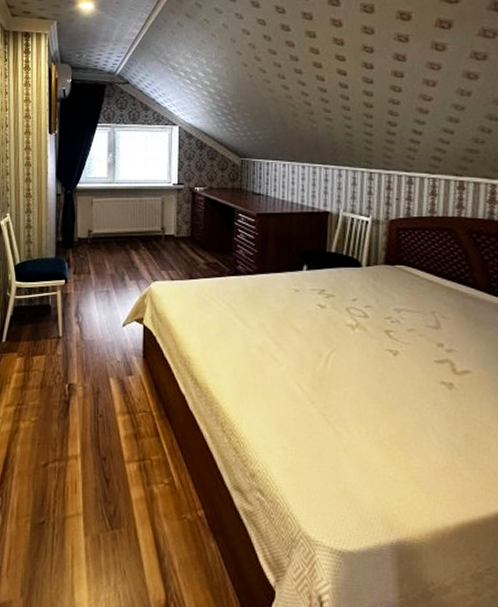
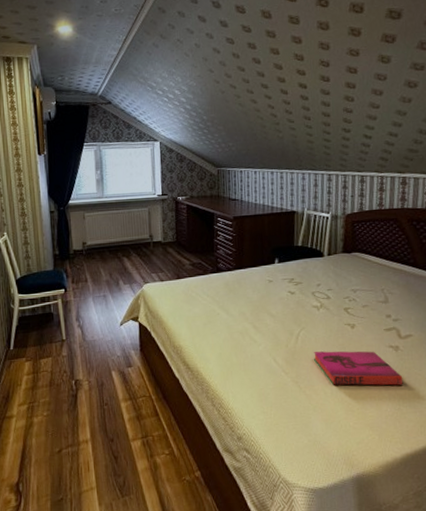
hardback book: none [346,380,459,433] -> present [314,351,403,386]

